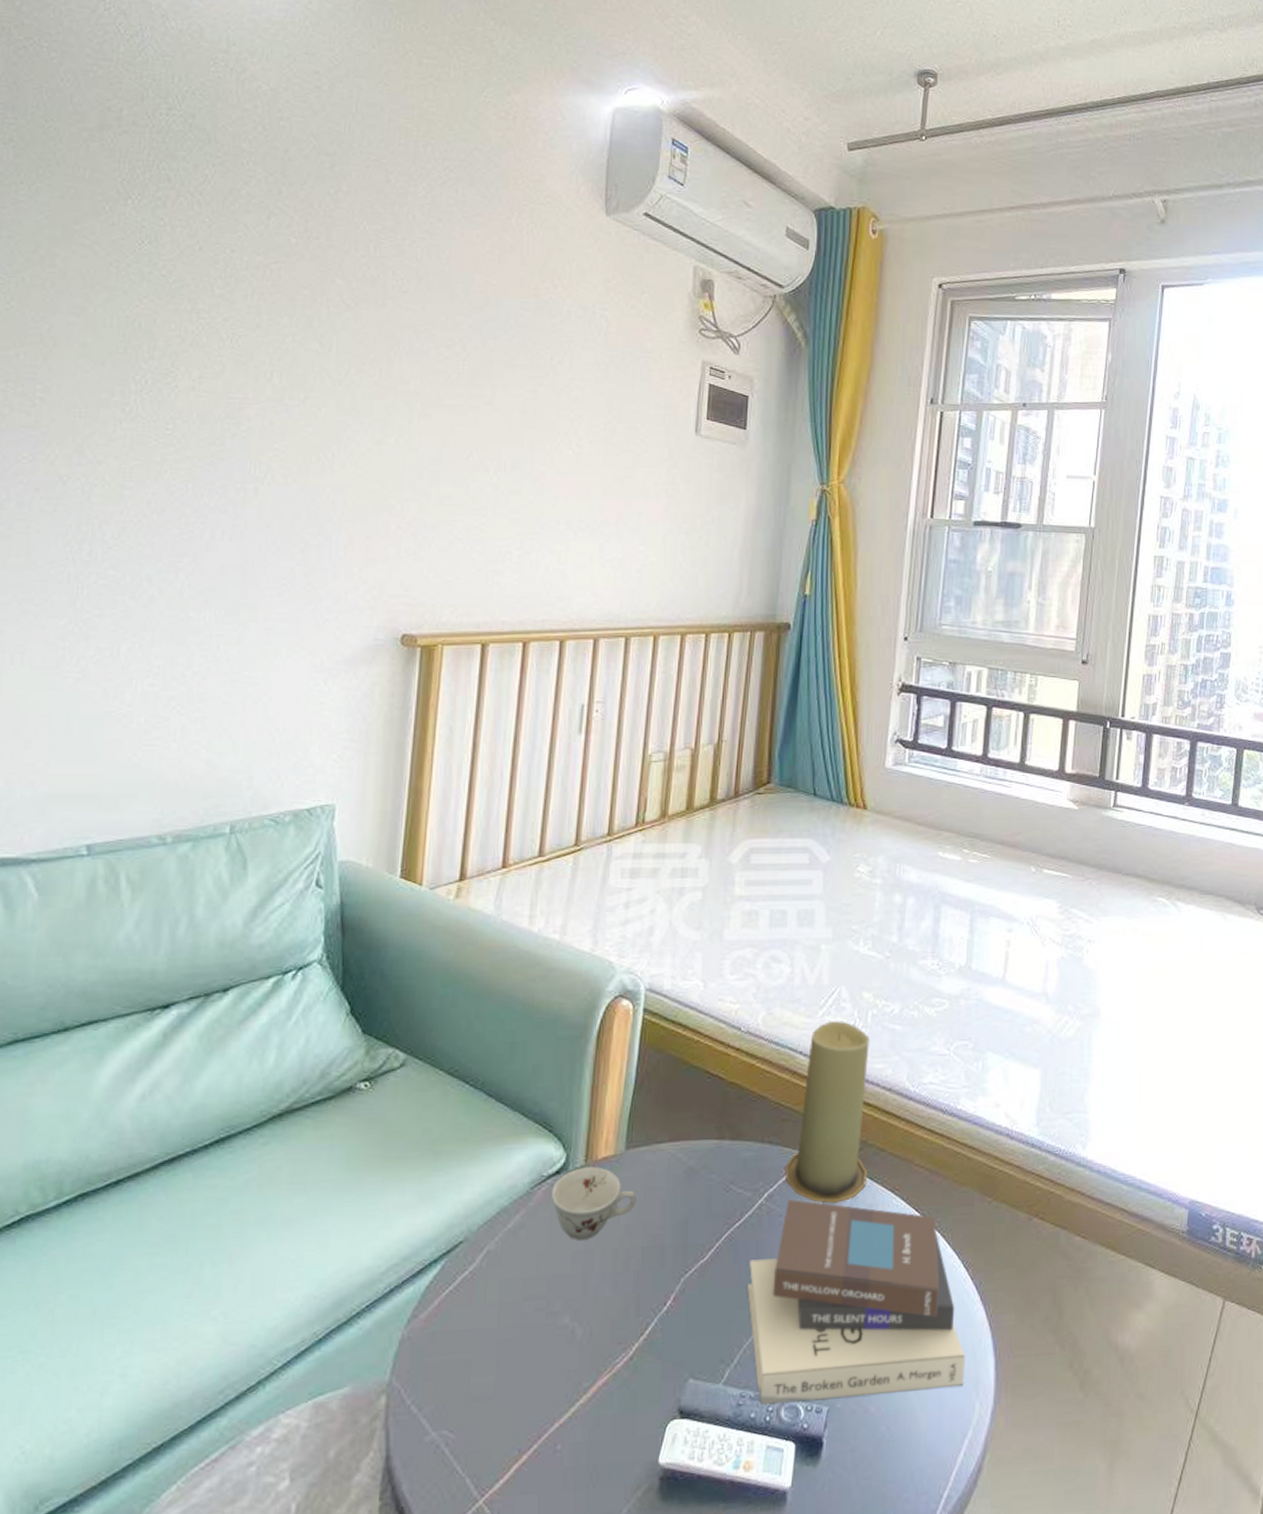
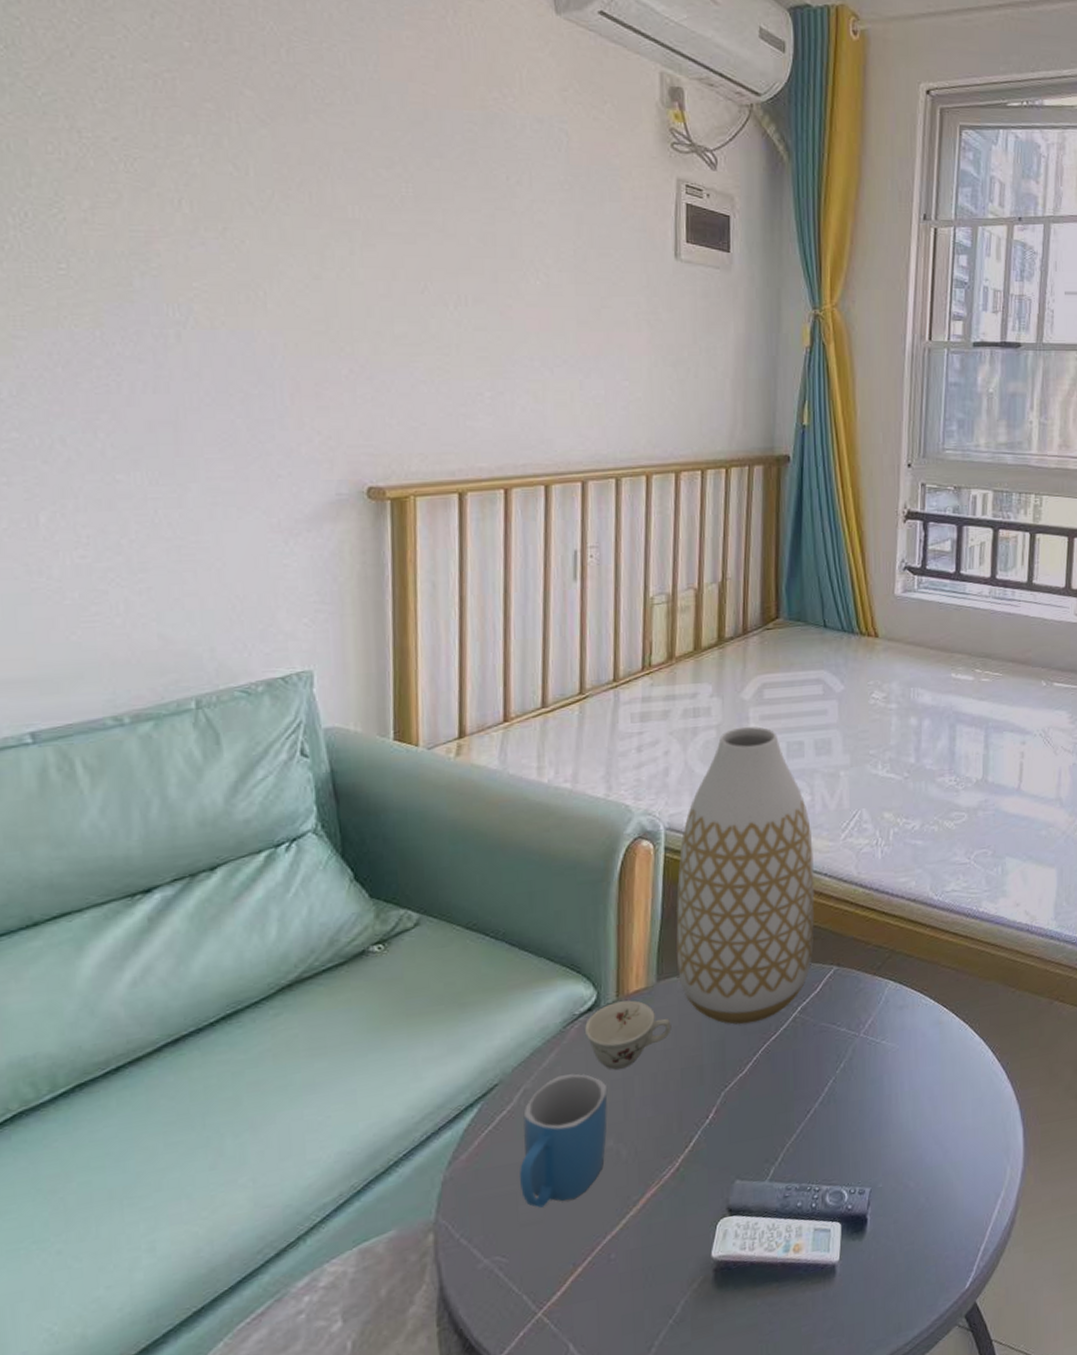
mug: none [474,1239,567,1382] -> present [520,1073,608,1208]
vase: none [646,890,790,1206] -> present [676,726,815,1025]
books: present [747,1199,966,1405] -> none [787,1009,997,1195]
candle: present [784,1021,870,1203] -> none [816,841,897,1010]

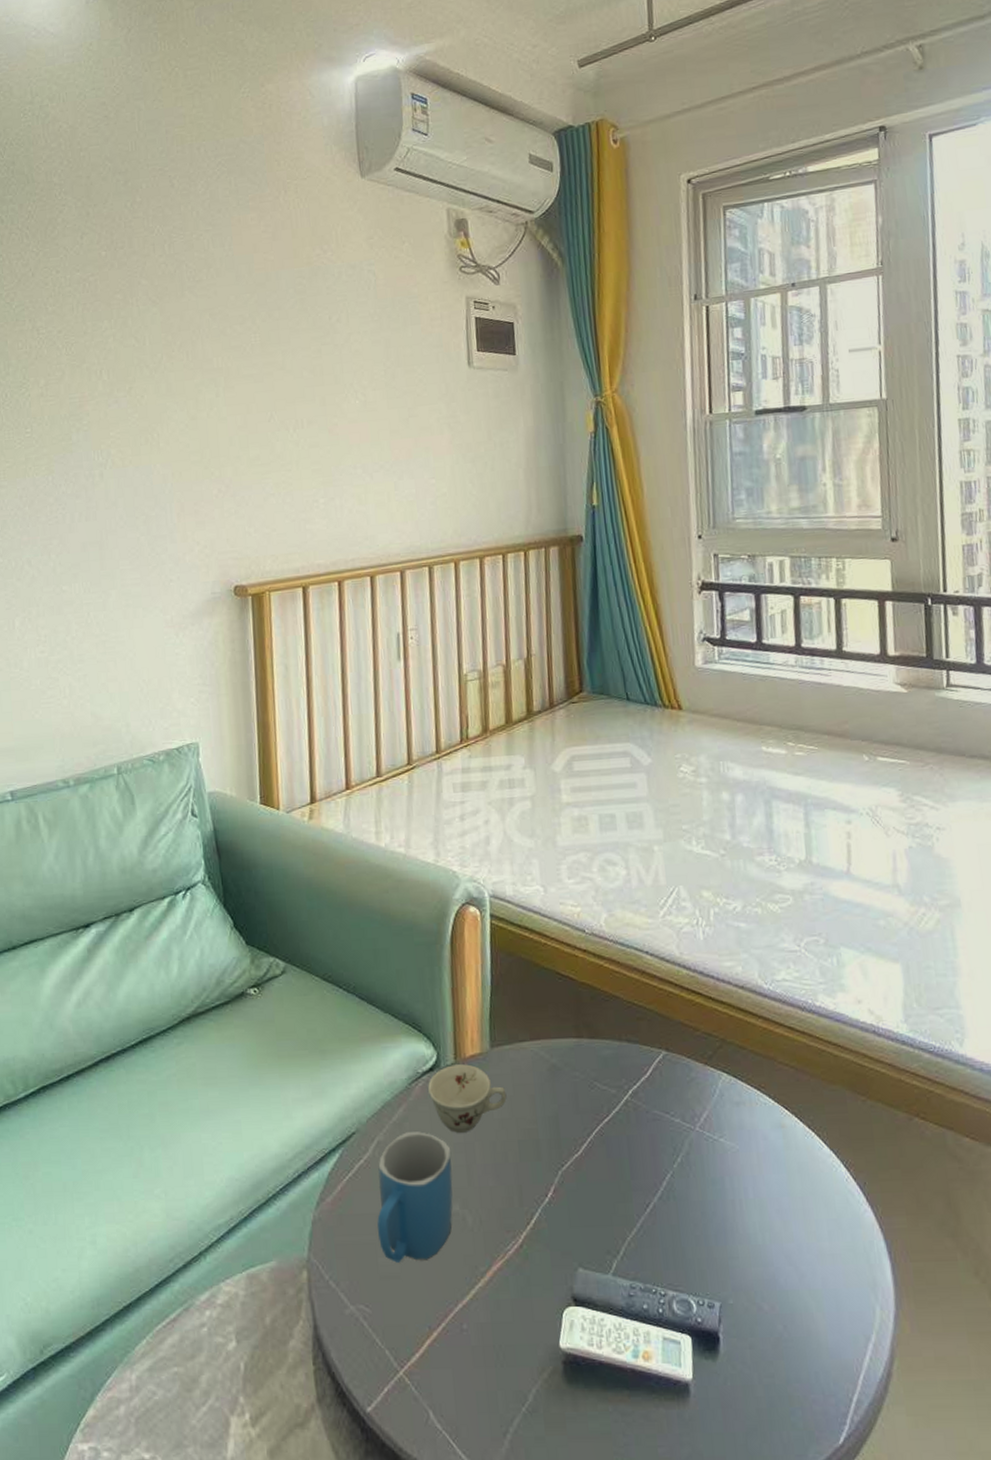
vase: present [676,726,815,1025] -> none [504,798,640,1102]

